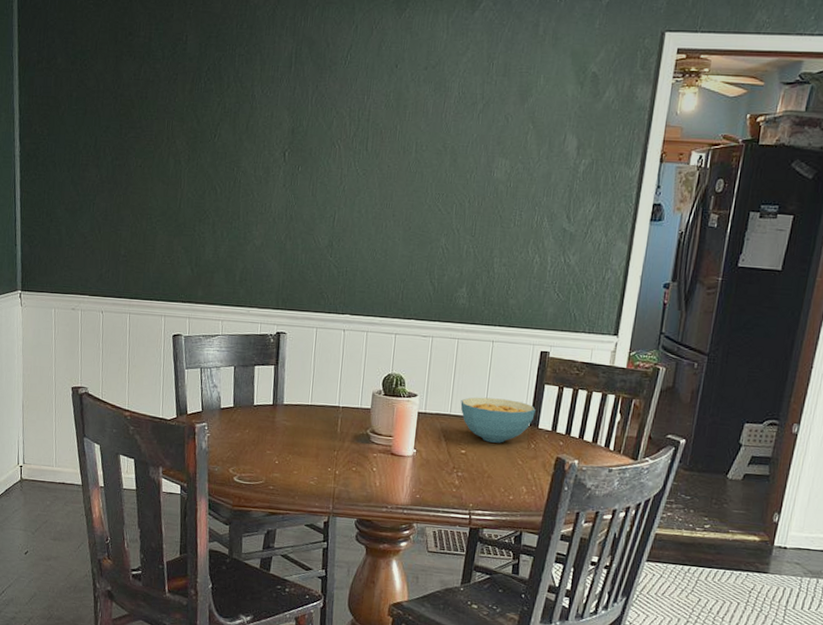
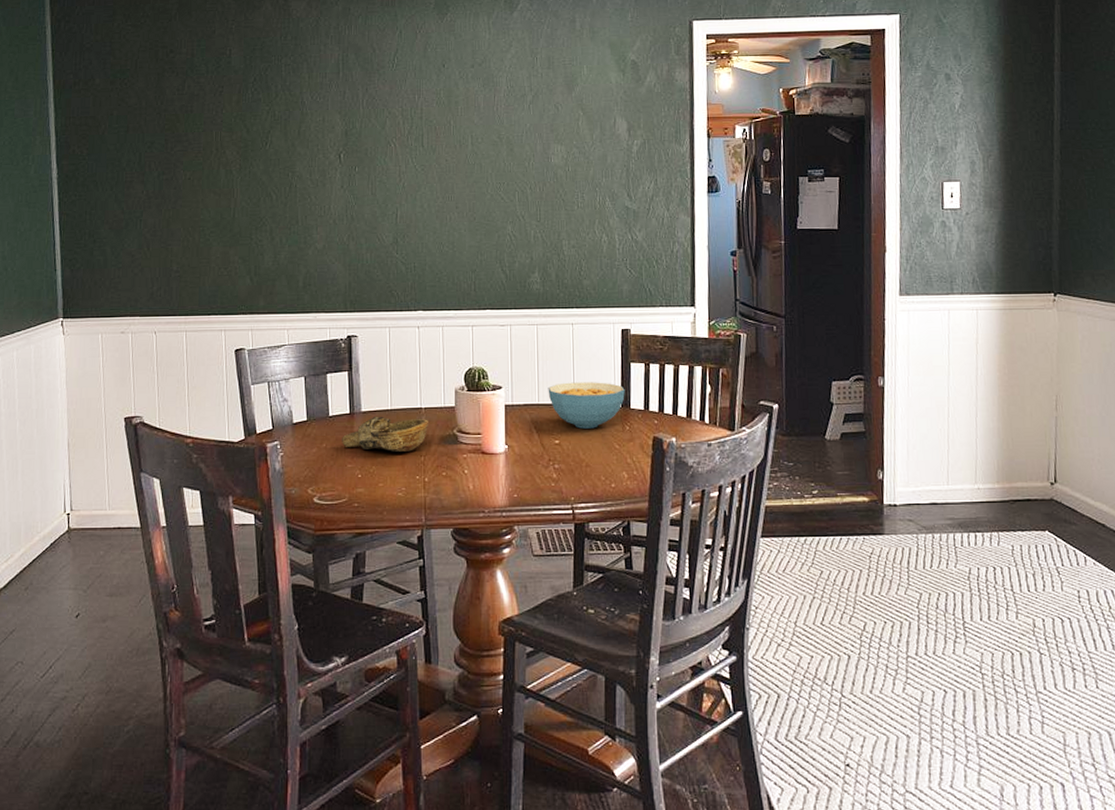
decorative bowl: none [263,409,344,446] -> present [342,416,428,453]

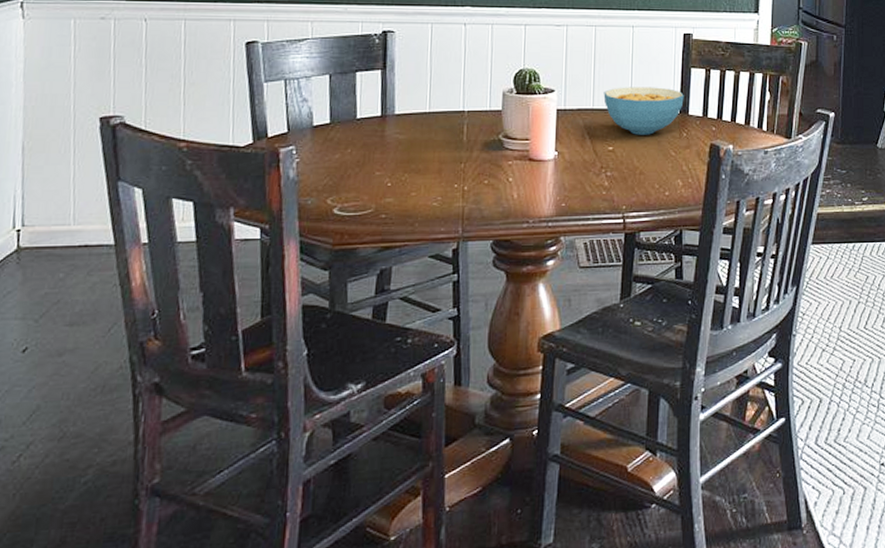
decorative bowl: present [342,416,428,453] -> none [370,119,471,159]

